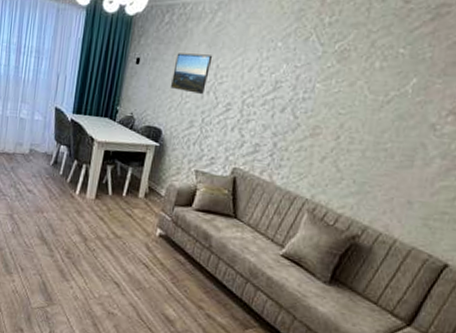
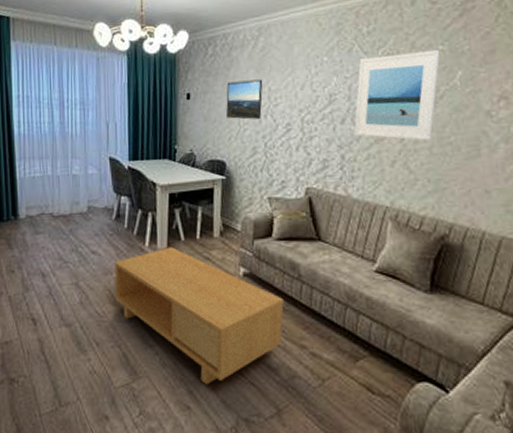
coffee table: none [43,198,191,322] -> present [114,247,284,385]
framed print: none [291,50,400,143] -> present [354,50,440,141]

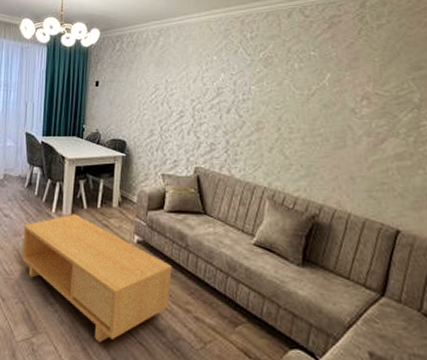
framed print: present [226,79,263,120] -> none [129,72,161,107]
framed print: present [354,50,440,141] -> none [238,55,312,131]

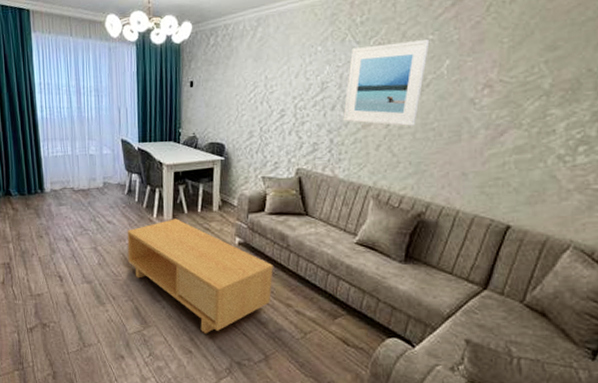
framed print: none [238,55,312,131] -> present [343,40,430,126]

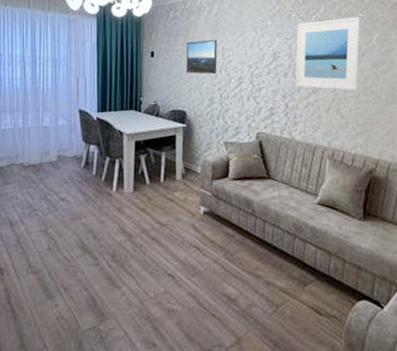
coffee table: present [127,219,273,334] -> none [83,190,240,321]
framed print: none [226,68,260,106] -> present [186,39,218,75]

